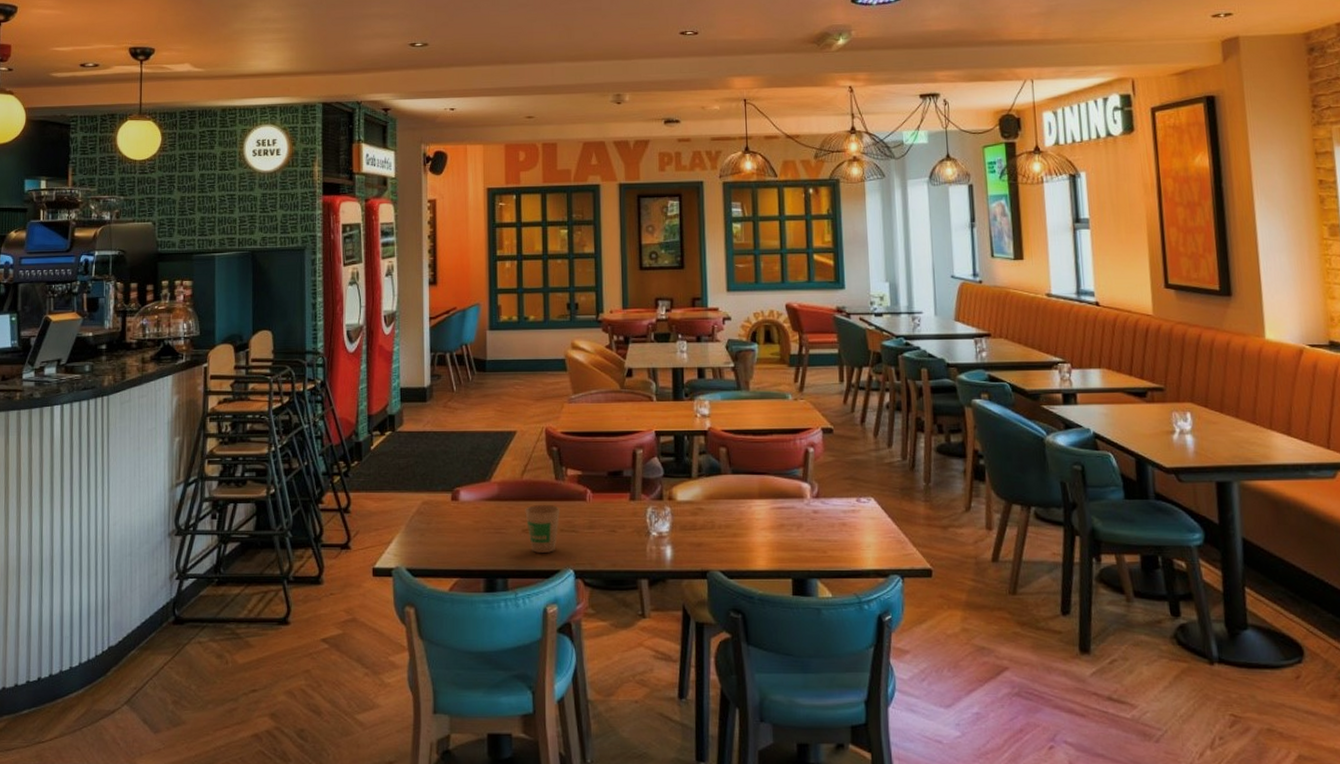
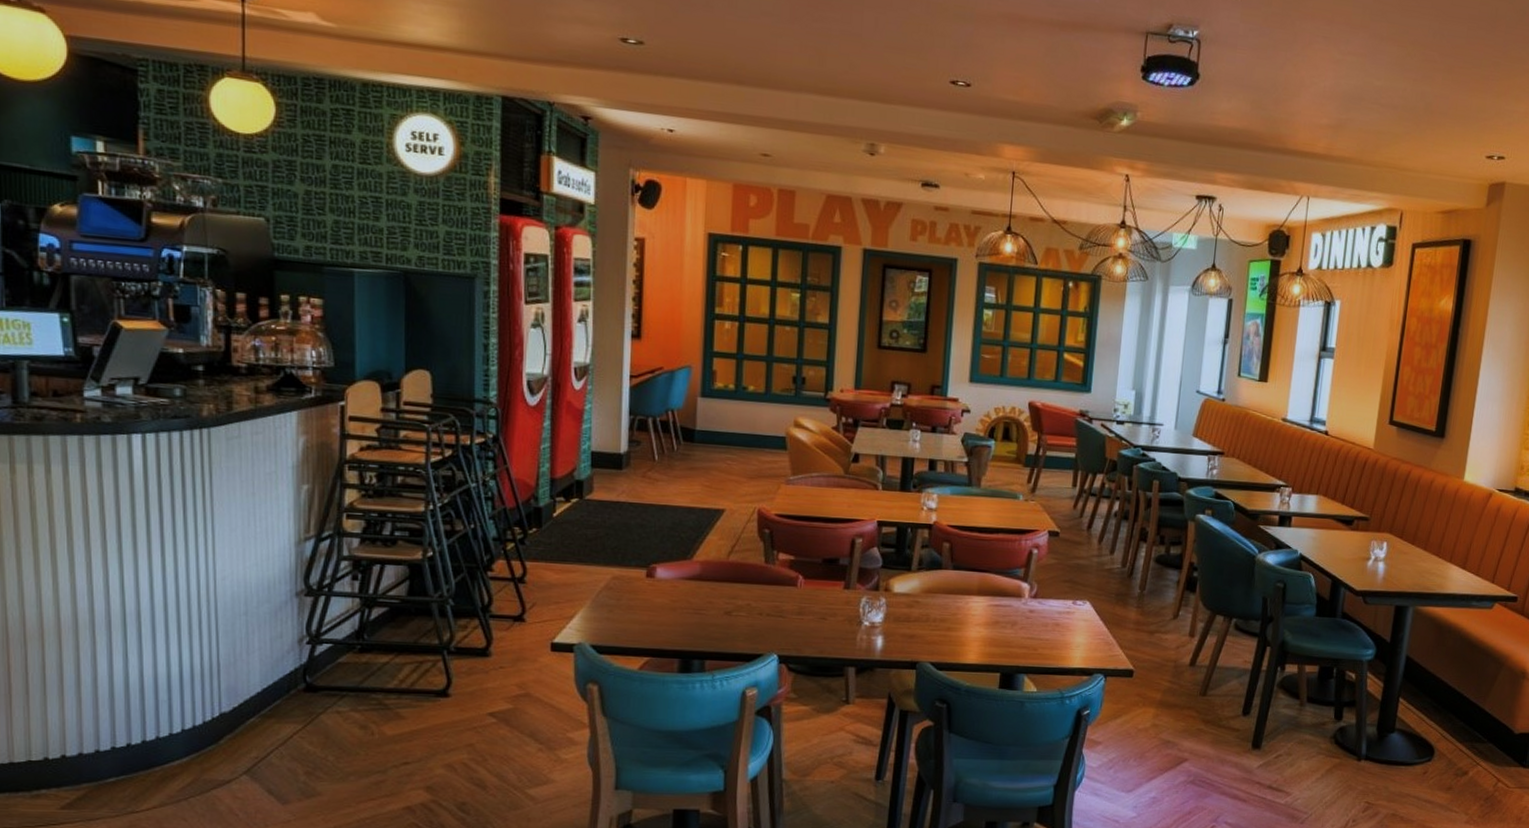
paper cup: present [525,504,561,553] -> none [729,587,769,637]

